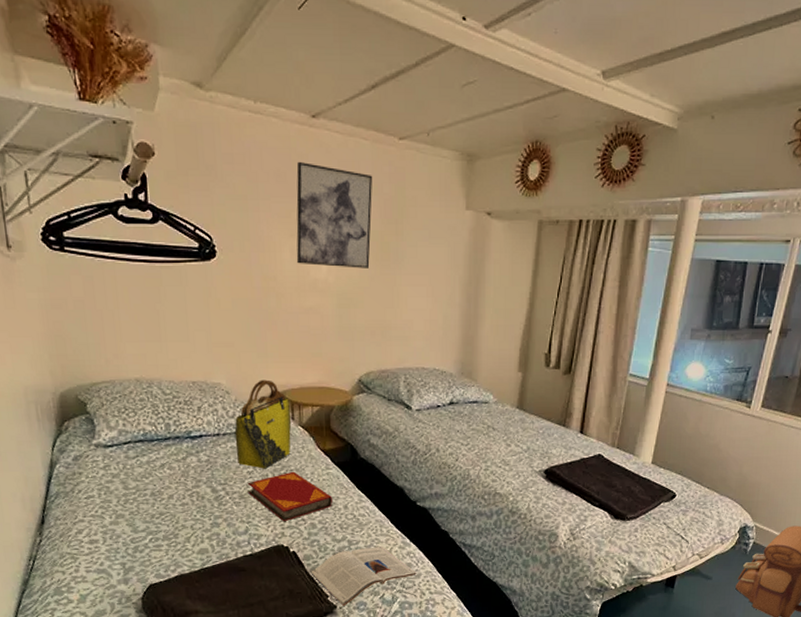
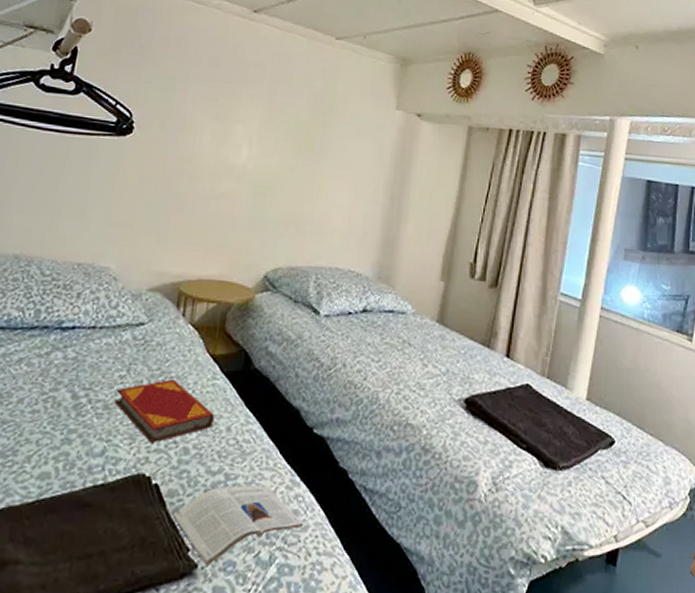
tote bag: present [234,379,292,469] -> none [110,267,183,374]
wall art: present [296,161,373,268] -> none [216,49,307,158]

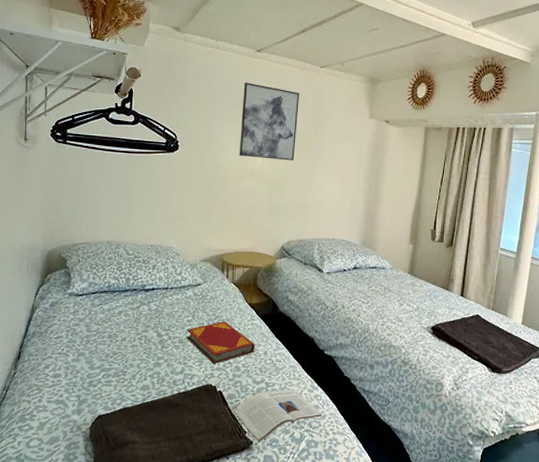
wall art: none [216,49,307,158] -> present [239,82,300,161]

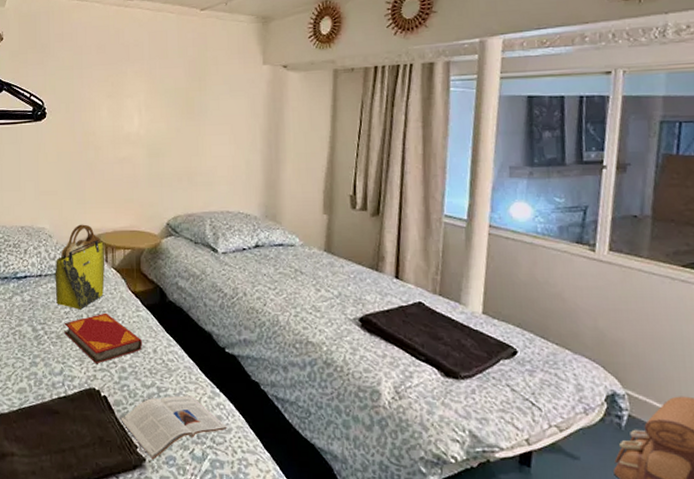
tote bag: none [180,245,226,318] -> present [55,224,105,310]
wall art: present [239,82,300,161] -> none [112,35,179,122]

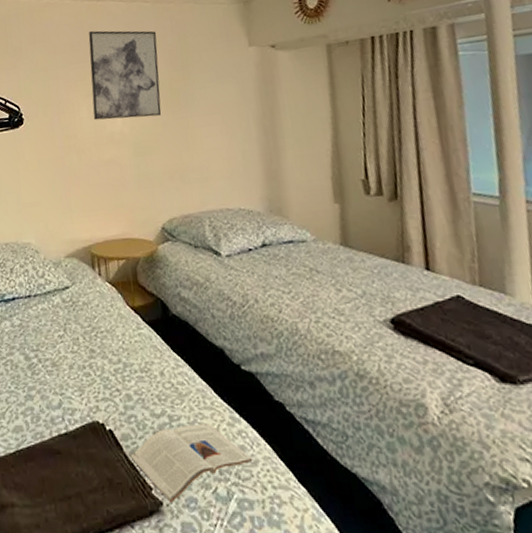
tote bag: present [55,224,105,310] -> none [44,235,100,332]
hardback book: present [64,312,143,364] -> none [59,333,148,393]
wall art: none [112,35,179,122] -> present [88,30,162,120]

